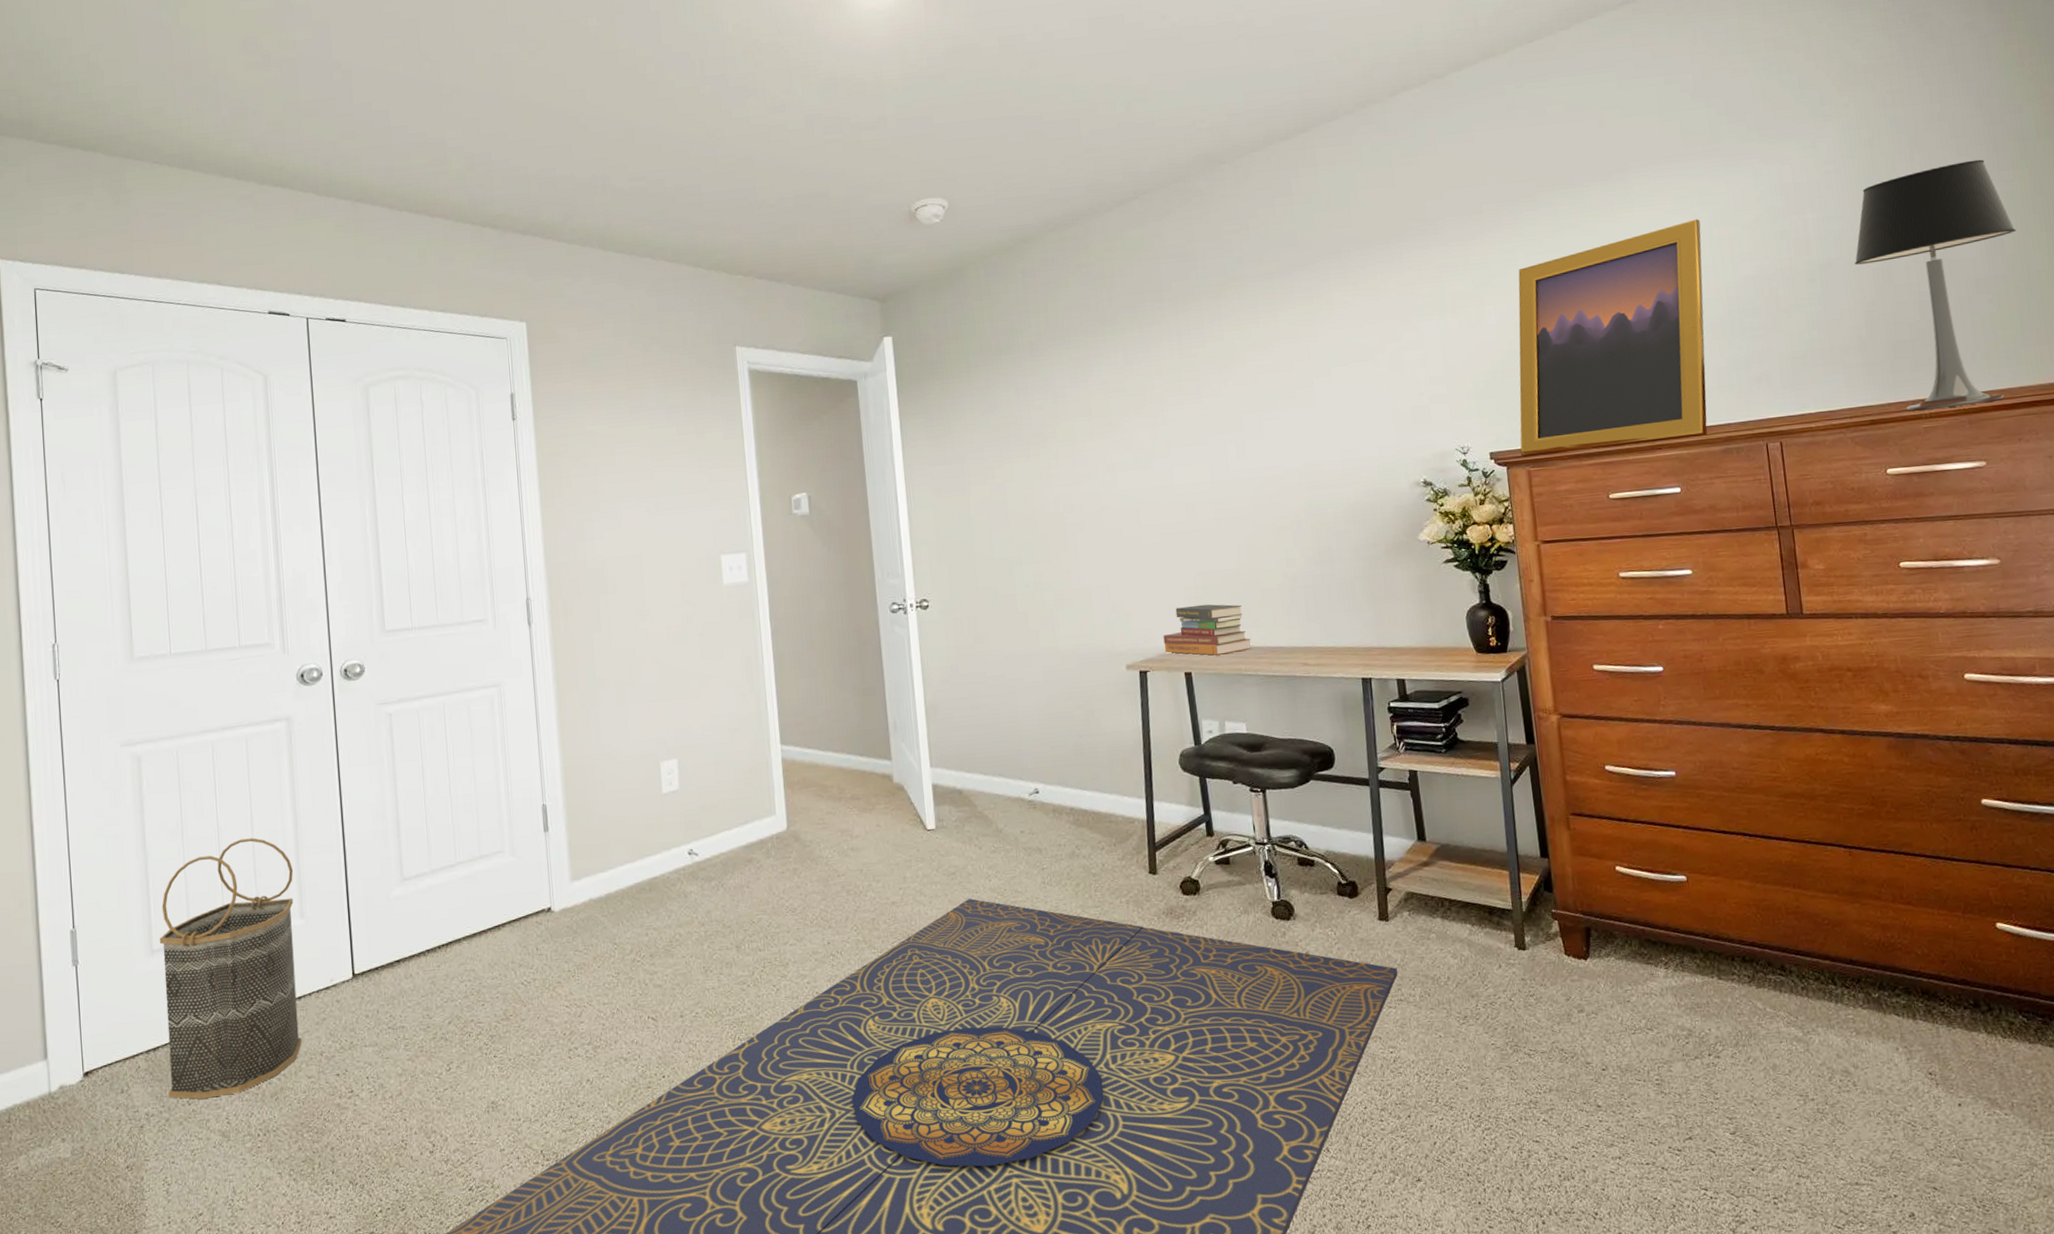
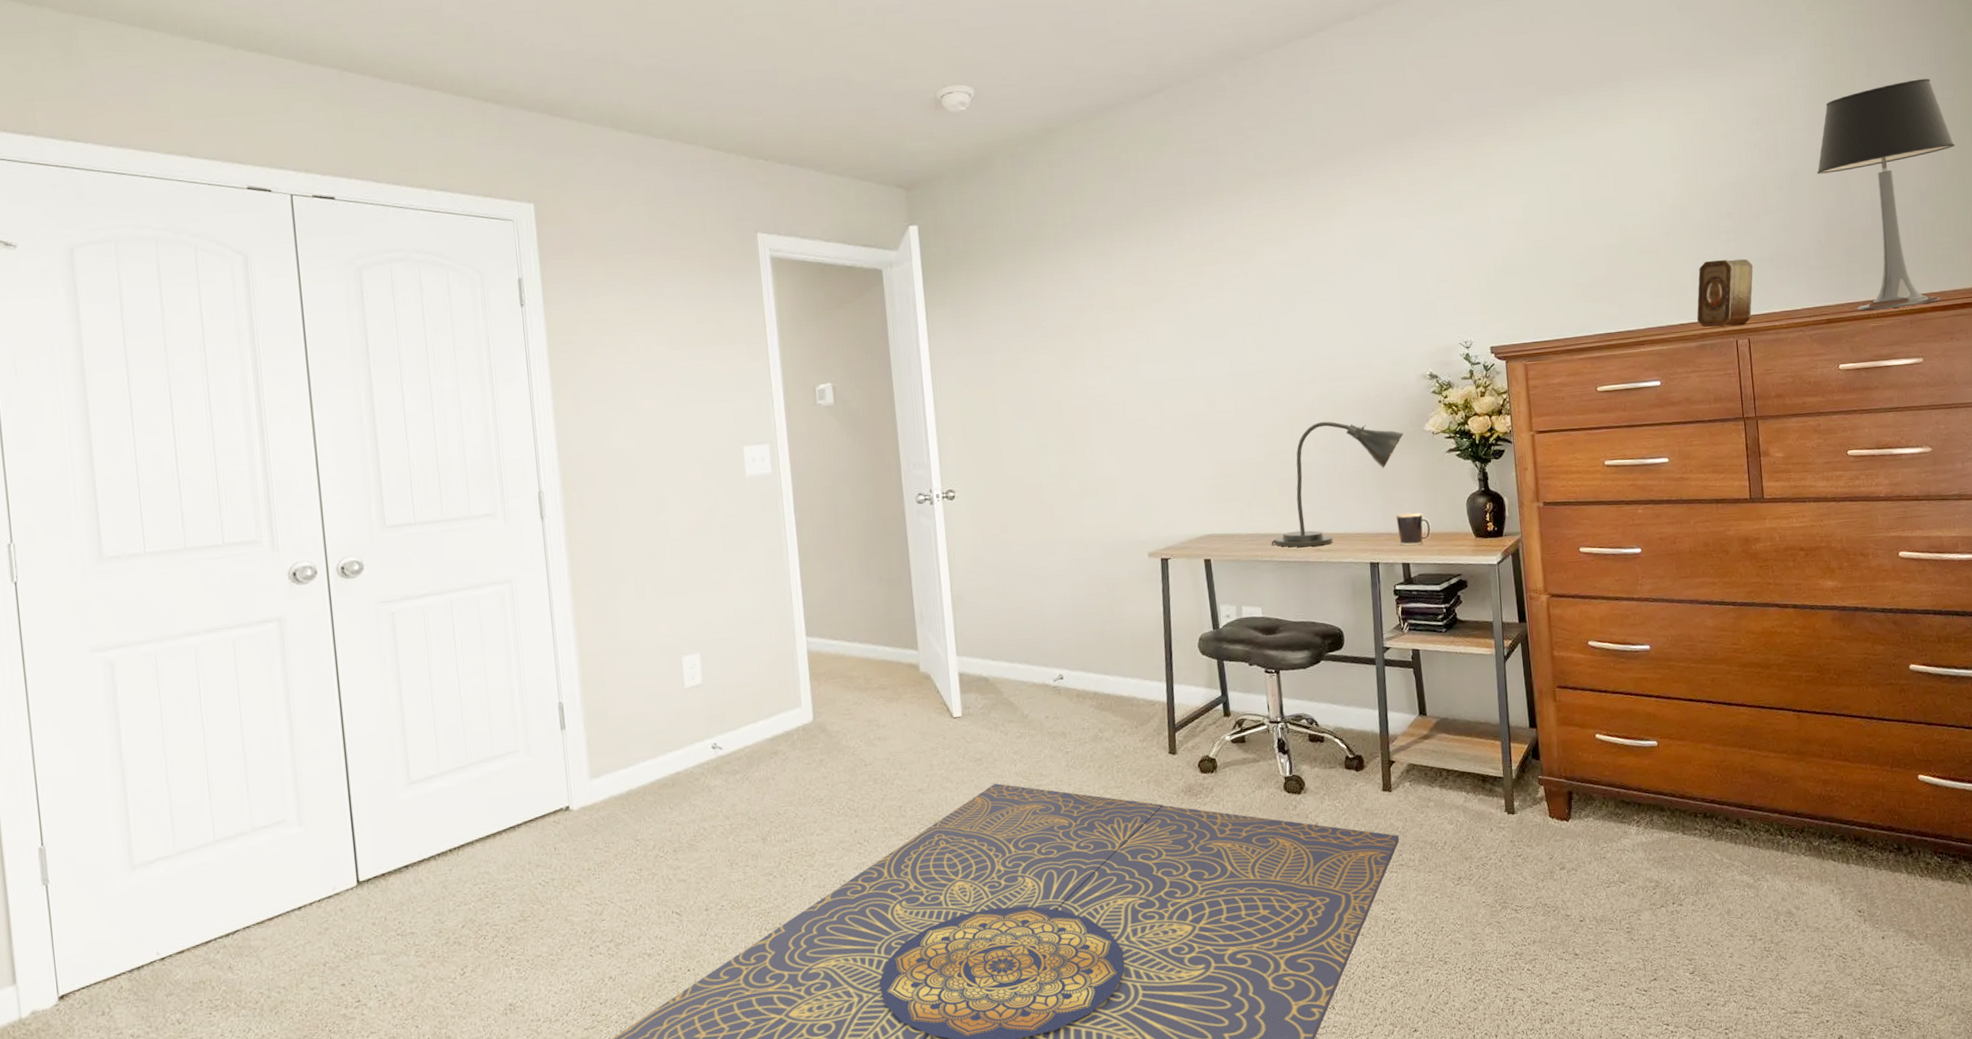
basket: present [159,838,302,1100] -> none [140,744,303,1018]
books: present [1163,604,1252,656] -> none [1183,492,1268,543]
desk lamp: none [1255,530,1396,662] -> present [1271,421,1403,548]
mug: none [1389,626,1427,662] -> present [1396,513,1431,547]
picture frame: present [1518,219,1708,458] -> none [1518,127,1685,352]
decorative box: none [1720,356,1784,430] -> present [1696,258,1753,328]

